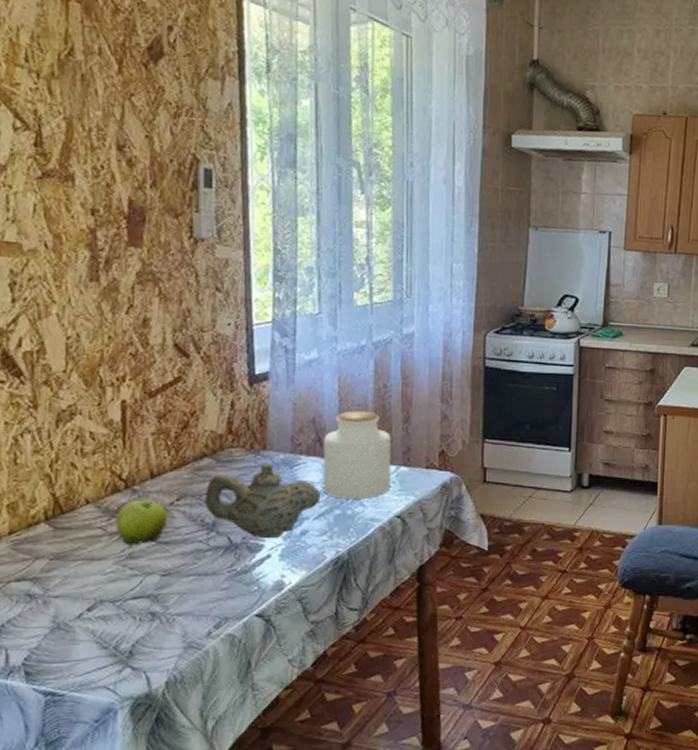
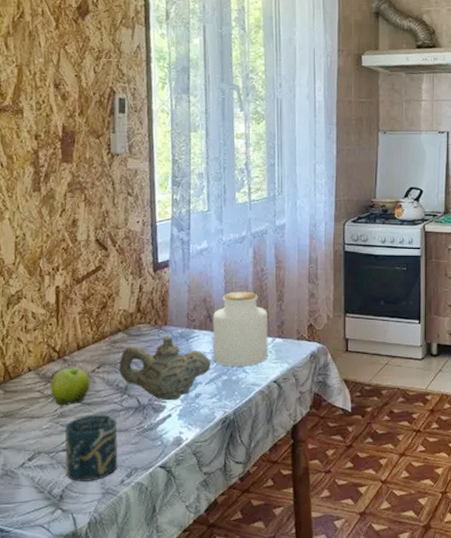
cup: none [134,555,204,636] -> present [64,414,118,483]

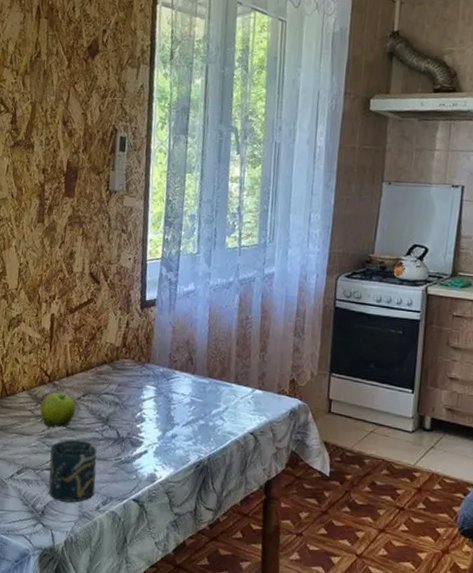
teapot: present [119,337,212,401] -> none [102,374,190,438]
jar: present [212,291,268,367] -> none [192,337,249,414]

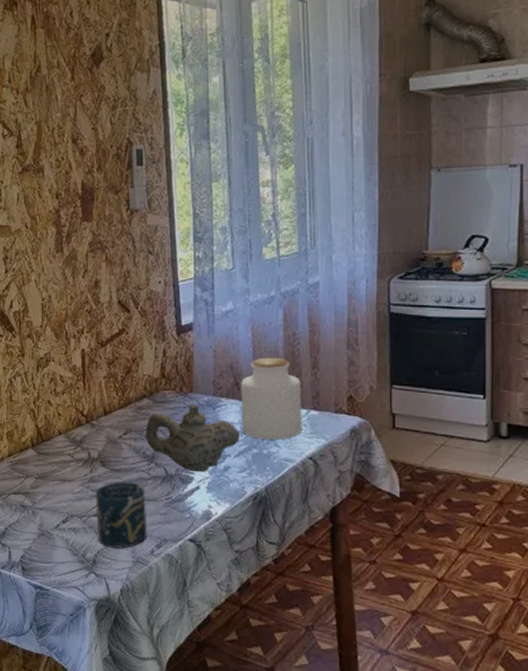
fruit: present [40,392,76,428] -> none [80,432,118,471]
teapot: none [102,374,190,438] -> present [146,404,241,473]
jar: none [192,337,249,414] -> present [241,357,302,440]

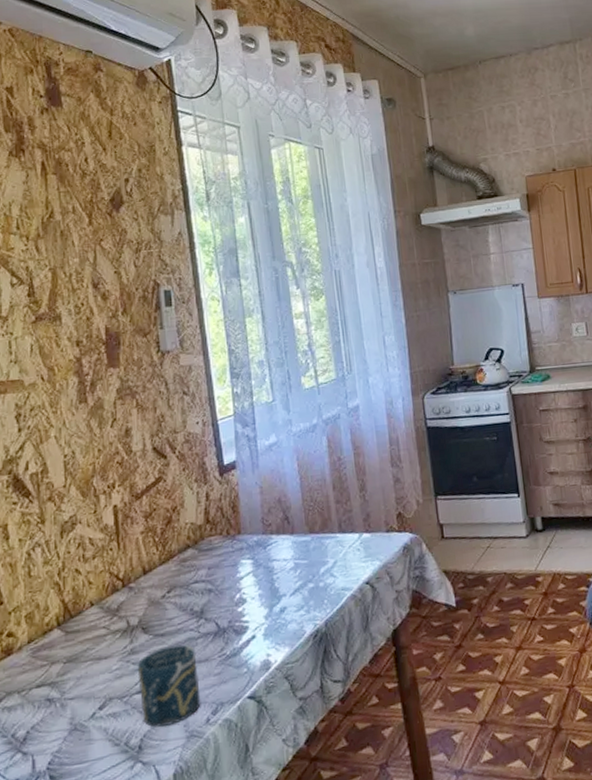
teapot: present [146,404,241,473] -> none [192,546,295,620]
jar: present [241,357,302,440] -> none [291,484,356,573]

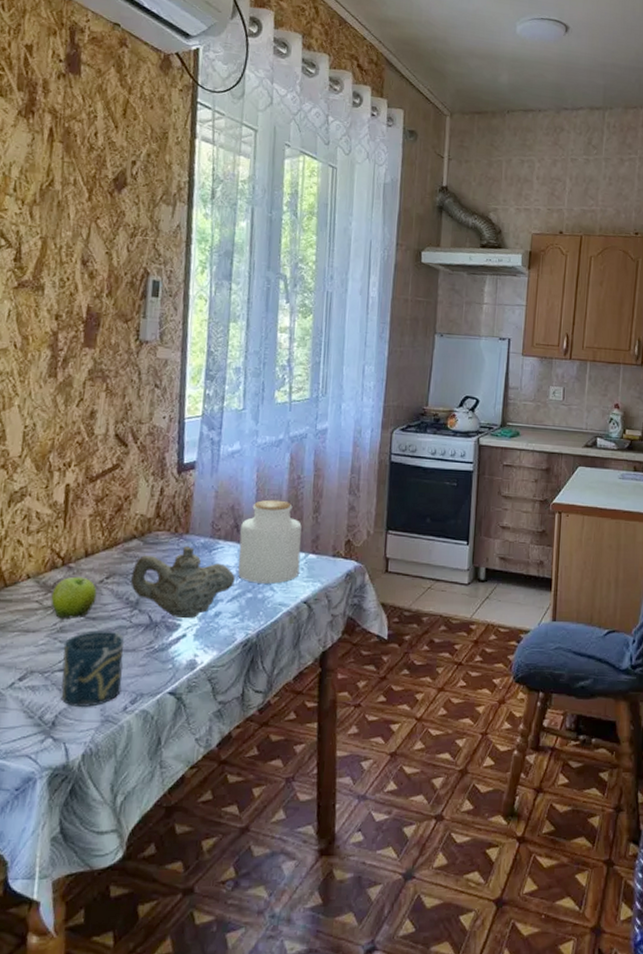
fruit: none [117,595,162,642] -> present [51,576,97,619]
teapot: none [192,546,295,620] -> present [131,546,236,619]
jar: none [291,484,356,573] -> present [238,499,302,584]

